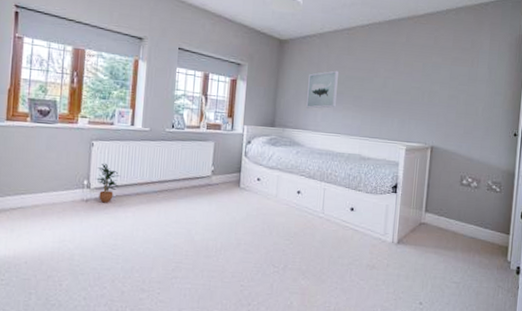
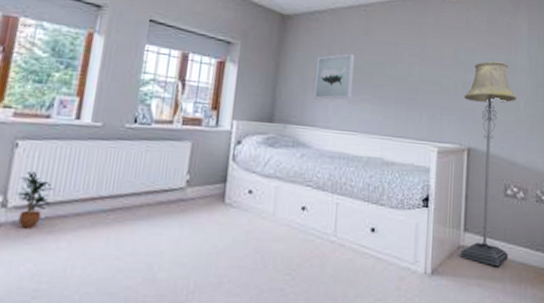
floor lamp: none [421,73,476,240] -> present [460,61,517,267]

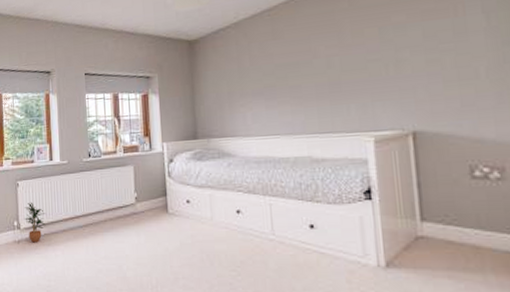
wall art: present [314,53,354,100] -> none [229,61,268,111]
floor lamp: present [460,61,517,267] -> none [399,28,488,257]

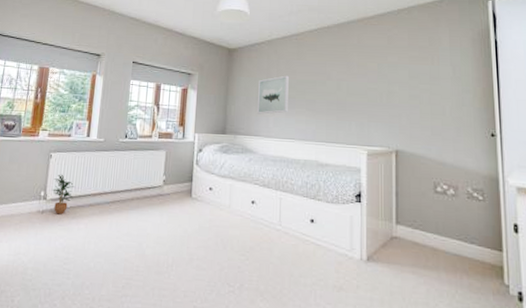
wall art: none [229,61,268,111] -> present [257,75,289,115]

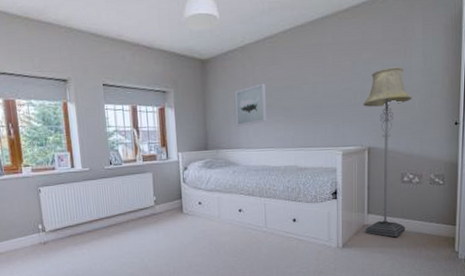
potted plant: present [51,174,75,215] -> none [48,206,71,244]
floor lamp: none [389,72,442,257] -> present [363,67,412,238]

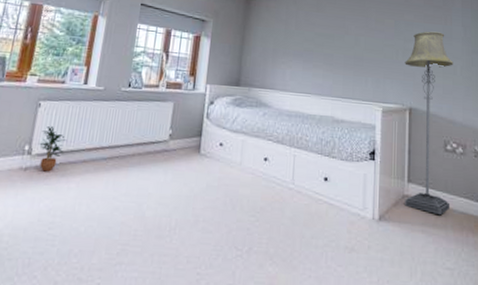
potted plant: none [48,206,71,244] -> present [38,125,66,172]
wall art: present [235,83,266,127] -> none [274,27,307,67]

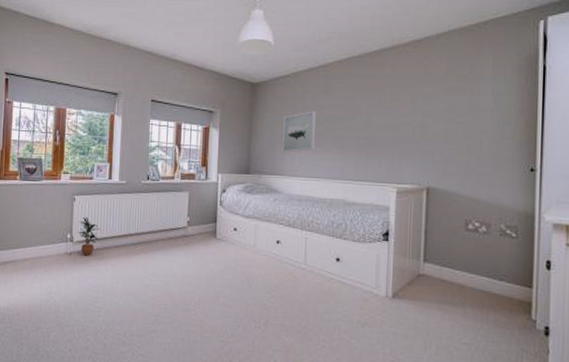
wall art: none [274,27,307,67] -> present [282,111,316,153]
floor lamp: present [405,31,454,216] -> none [420,104,480,294]

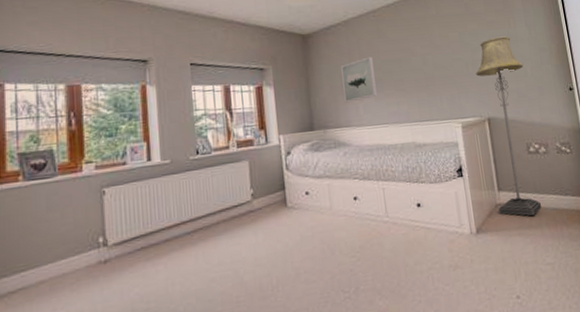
potted plant: present [77,216,100,256] -> none [112,211,143,260]
floor lamp: none [420,104,480,294] -> present [476,36,542,216]

